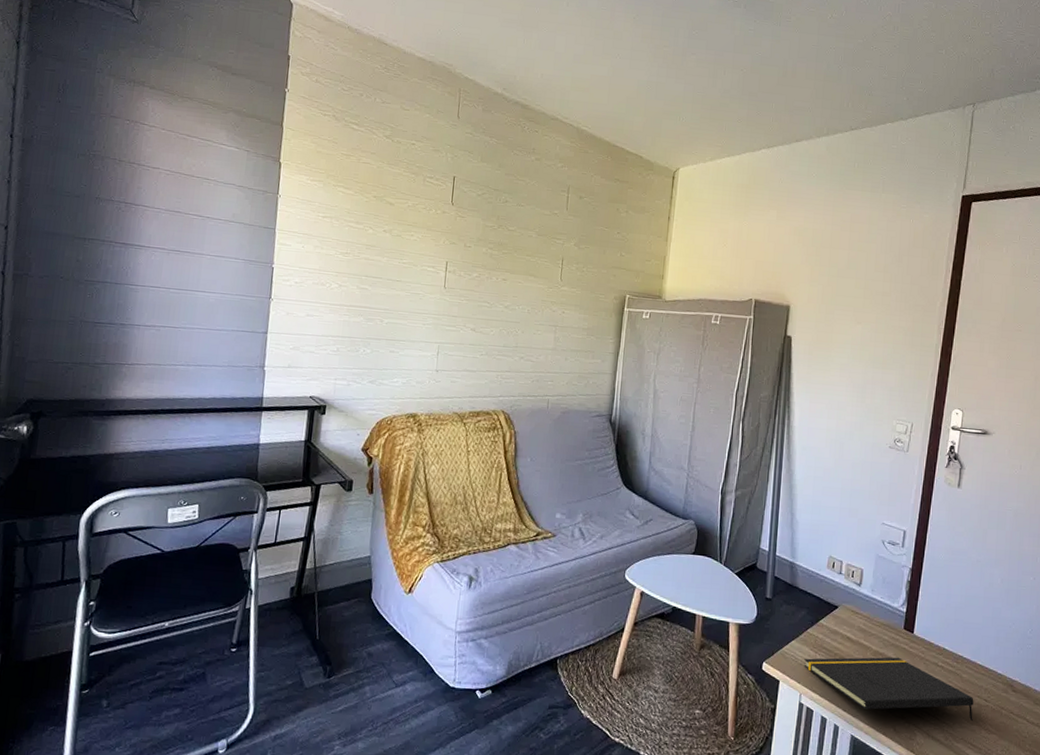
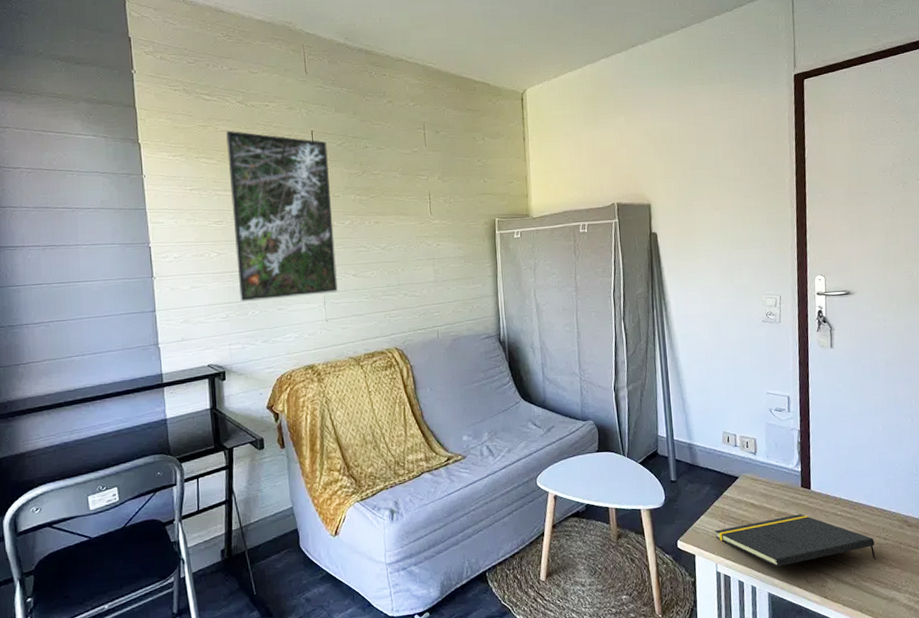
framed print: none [353,163,467,344] -> present [225,130,339,302]

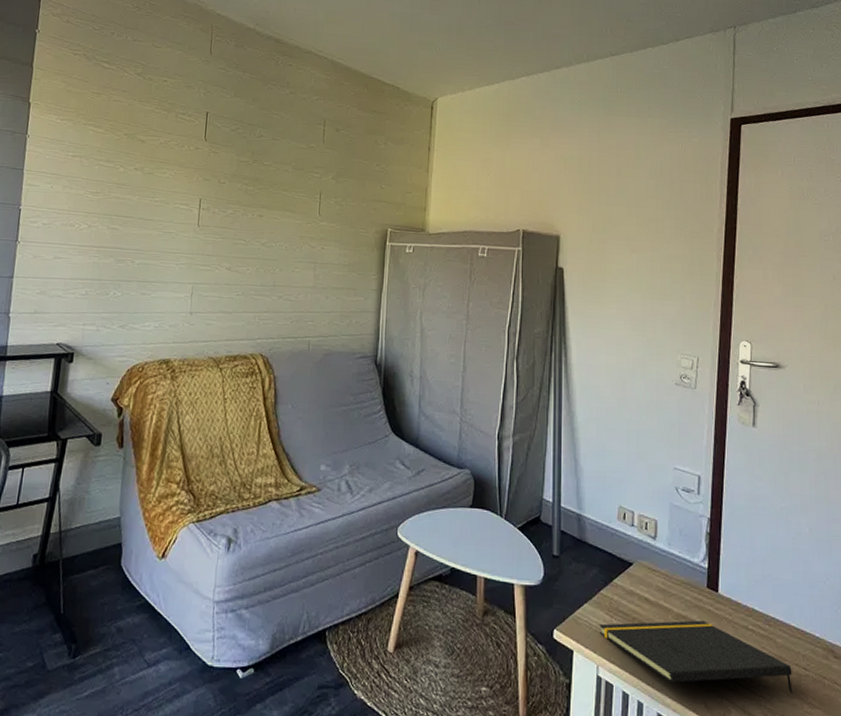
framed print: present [225,130,339,302] -> none [103,101,221,284]

